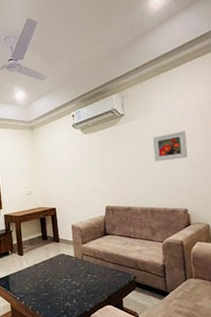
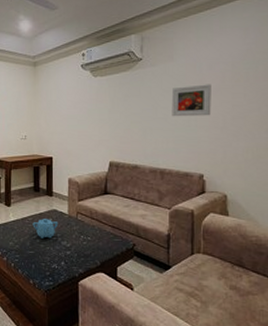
teapot: none [44,263,67,281] -> present [32,219,59,239]

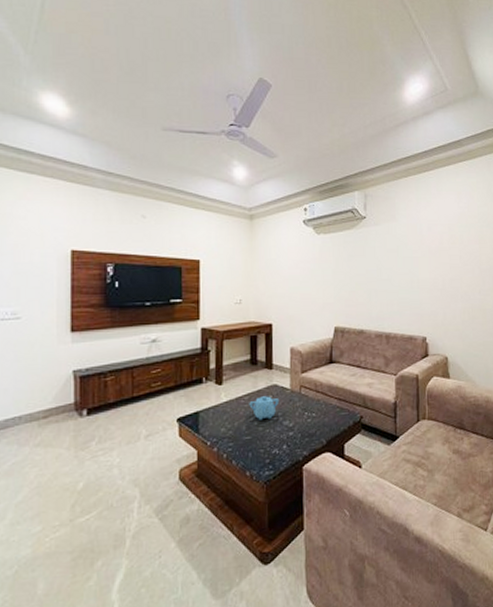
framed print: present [171,84,211,117] -> none [395,245,432,278]

